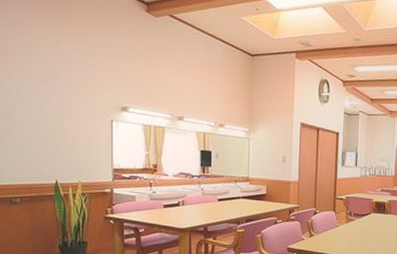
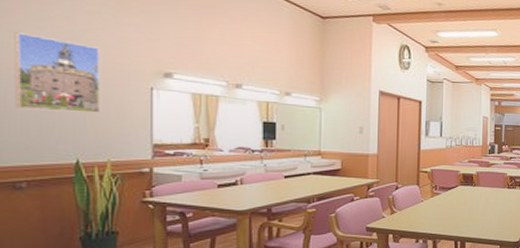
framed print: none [9,73,72,141] -> present [14,32,99,113]

